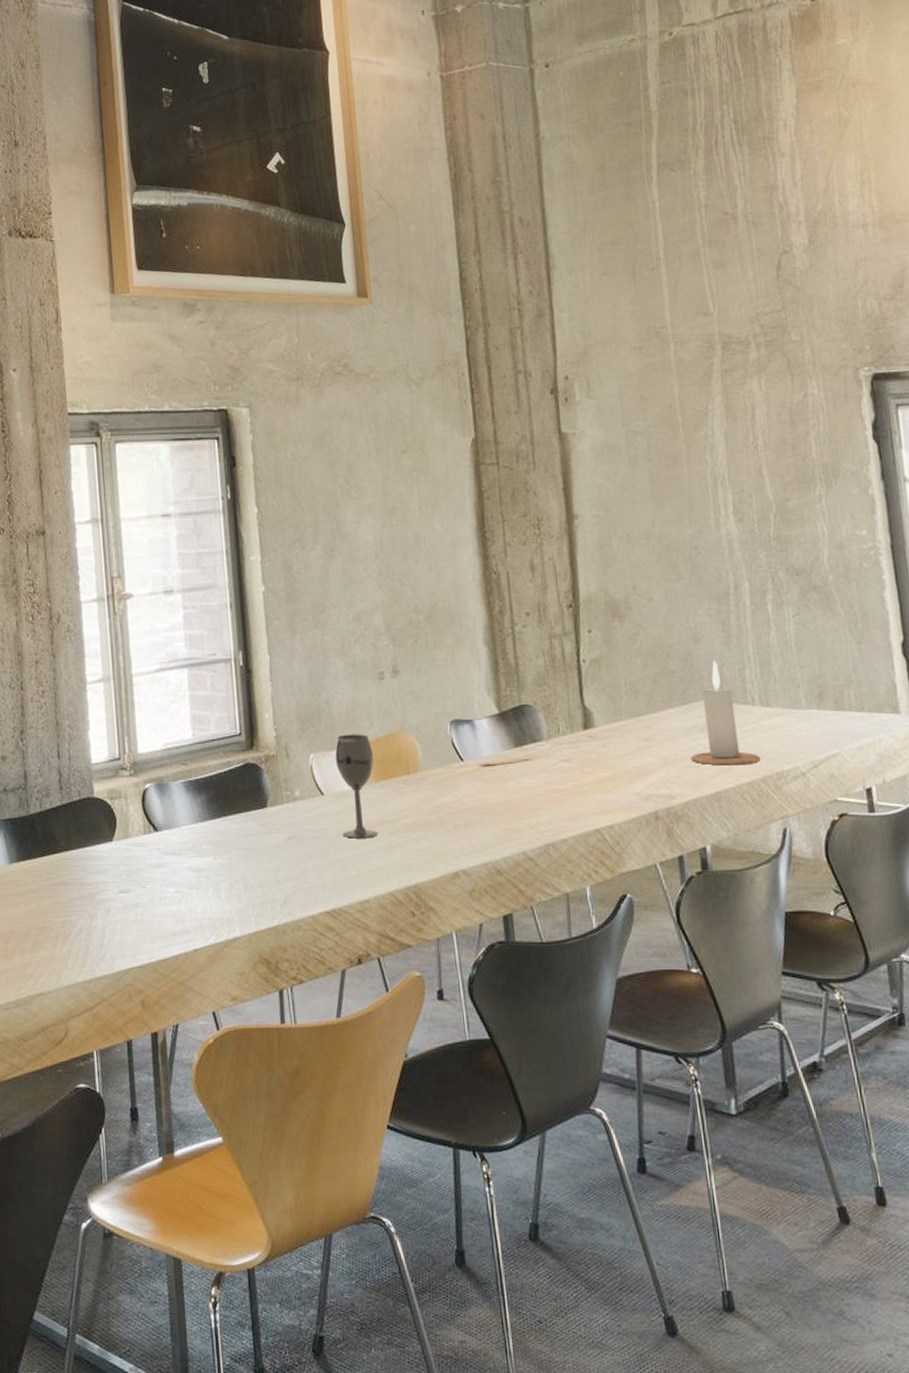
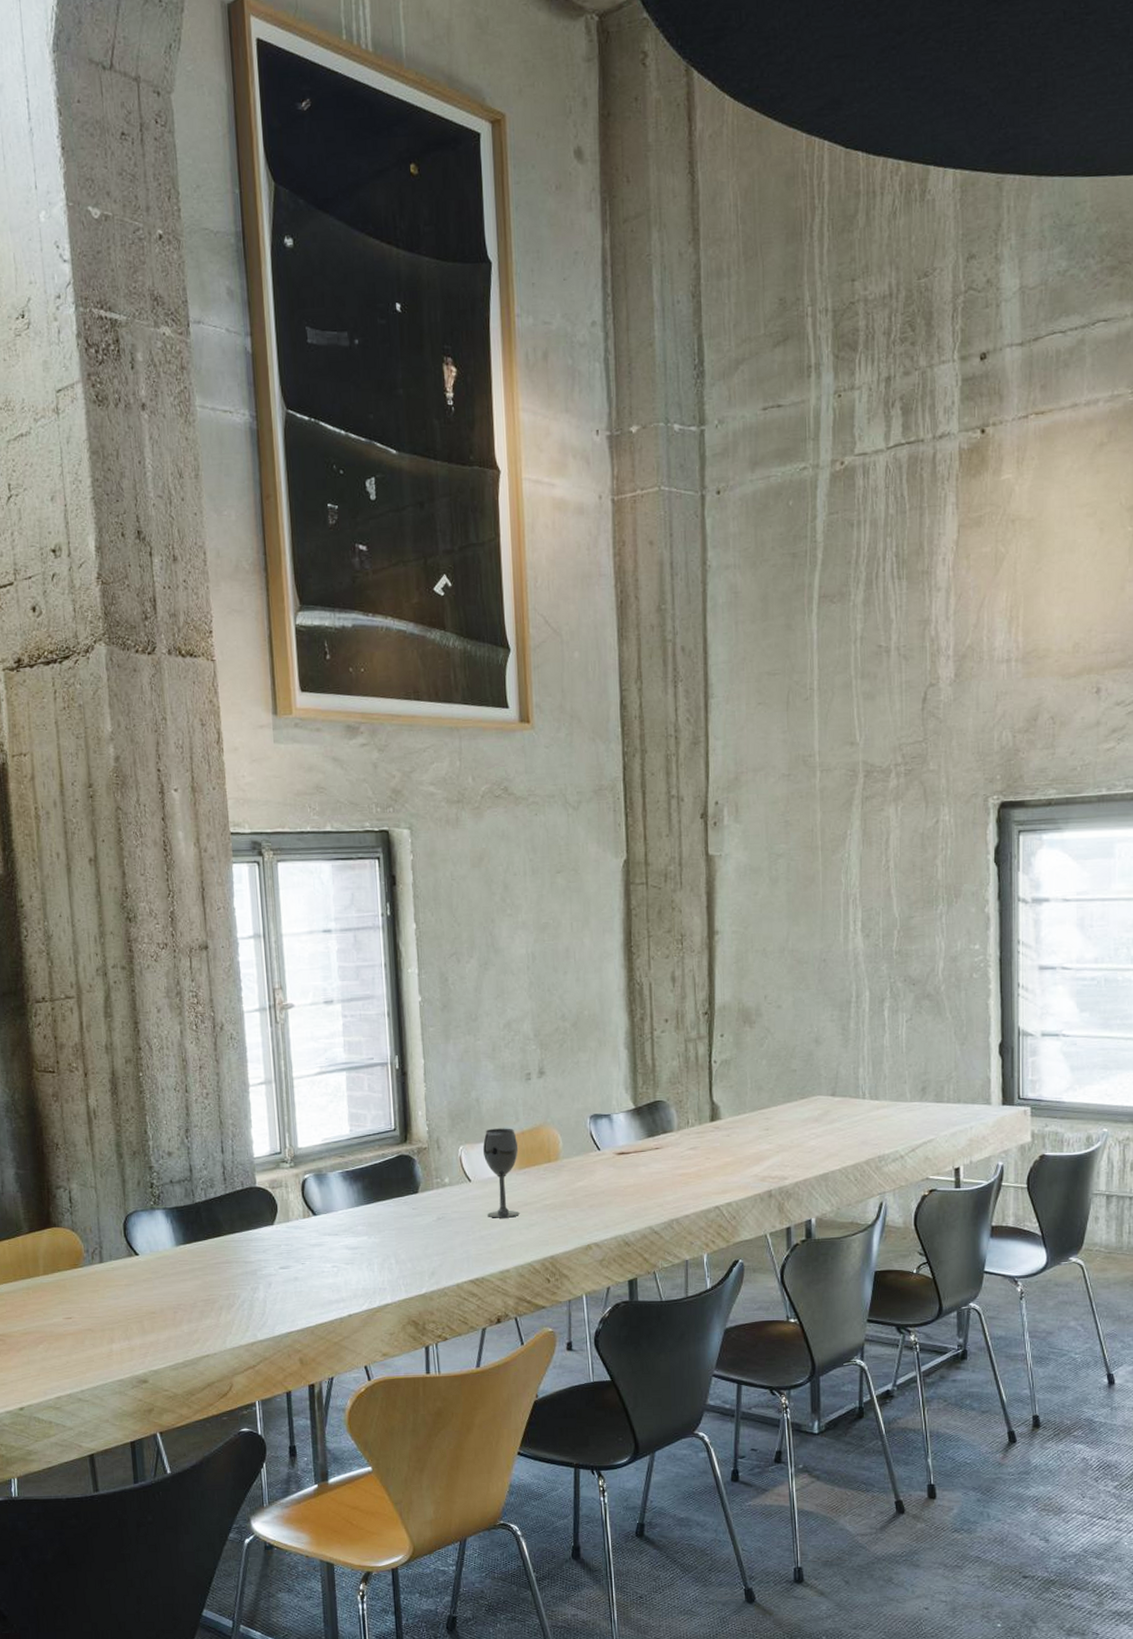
candle: present [690,660,760,766] -> none [803,1060,865,1151]

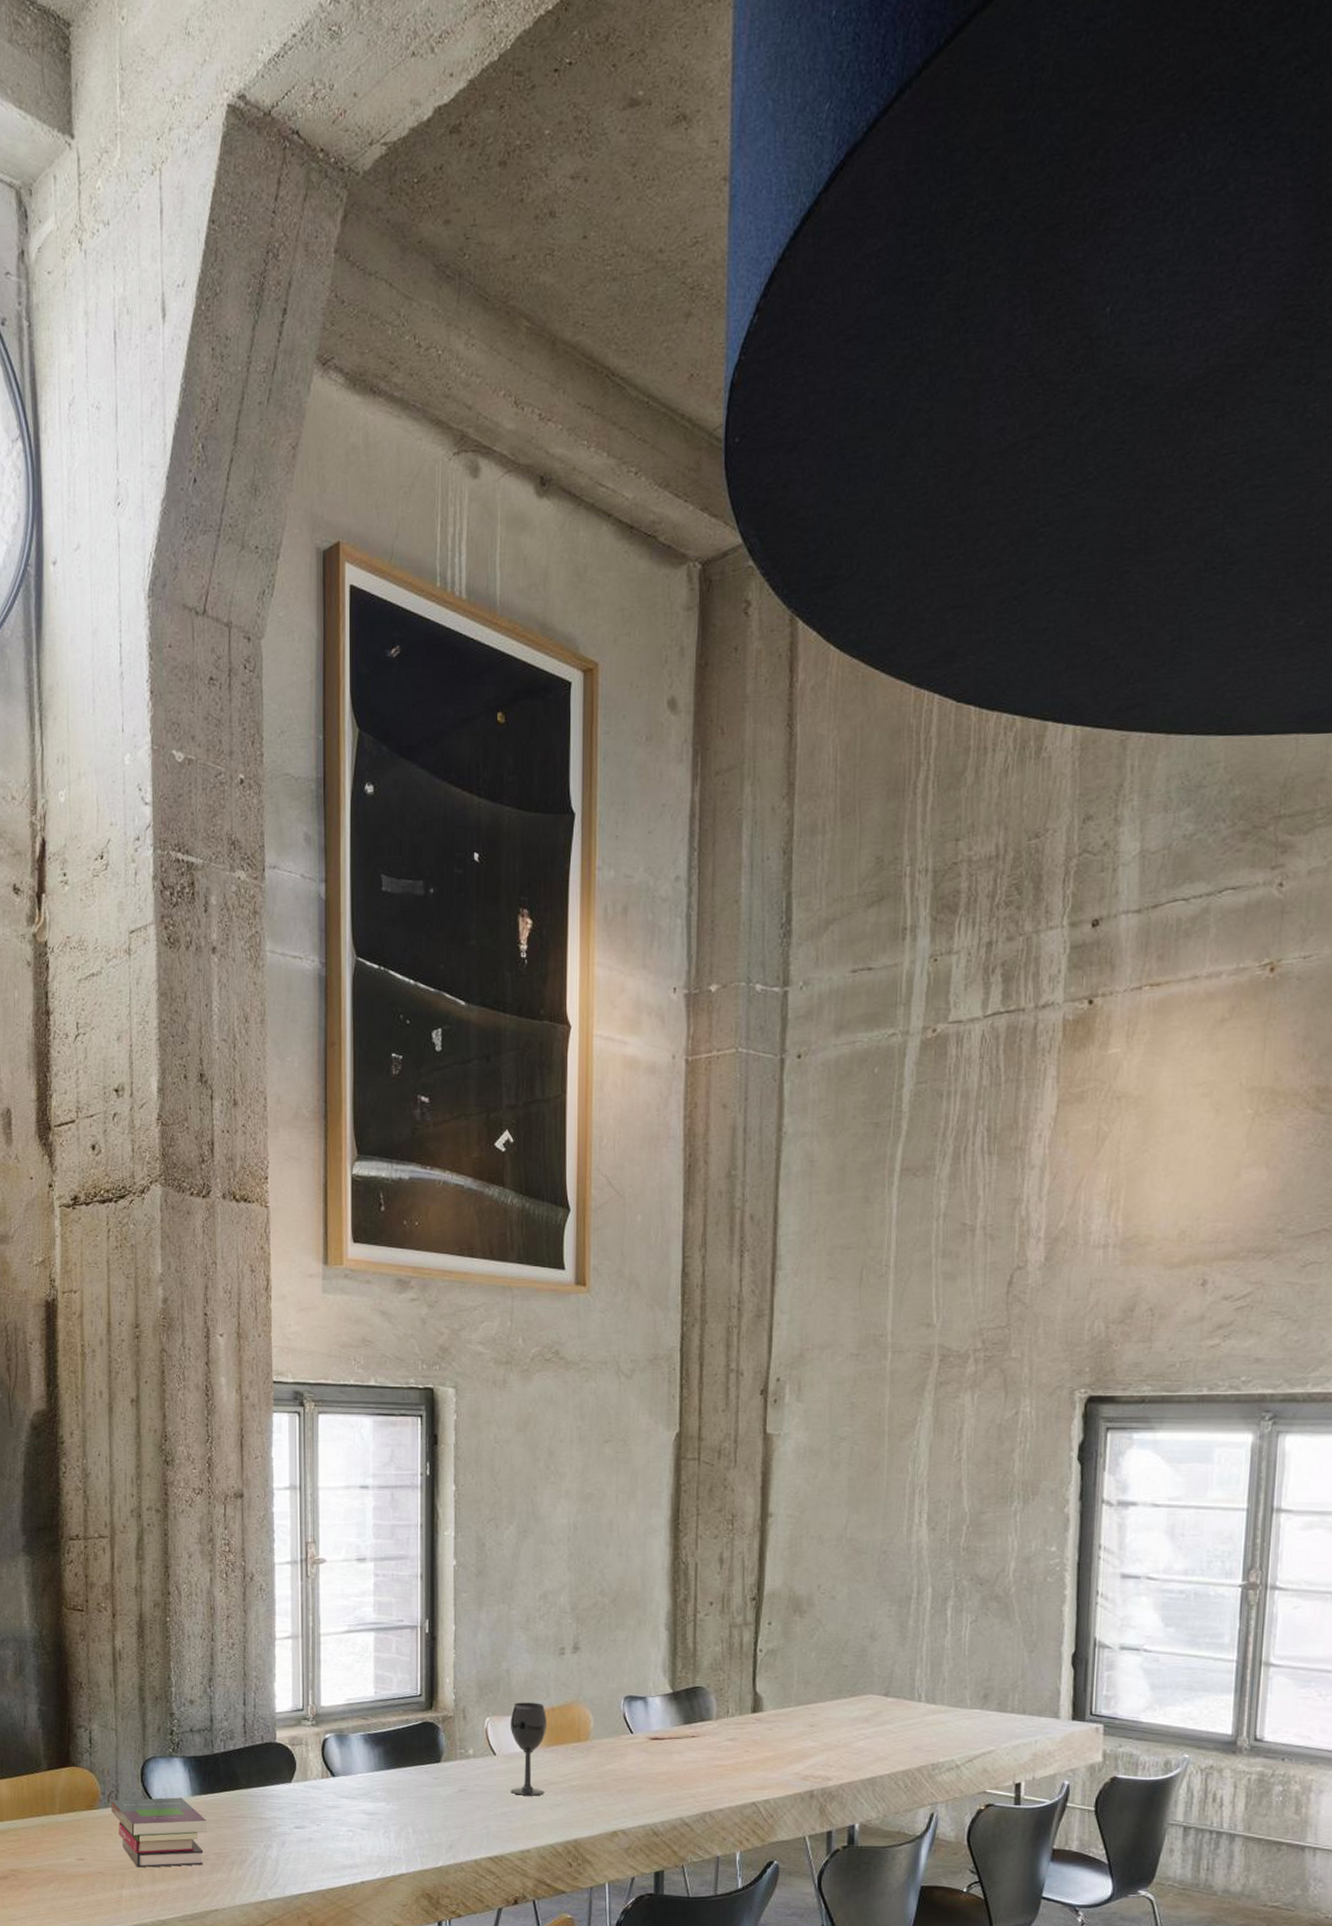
books: none [95,1249,193,1321] -> present [111,1797,207,1868]

